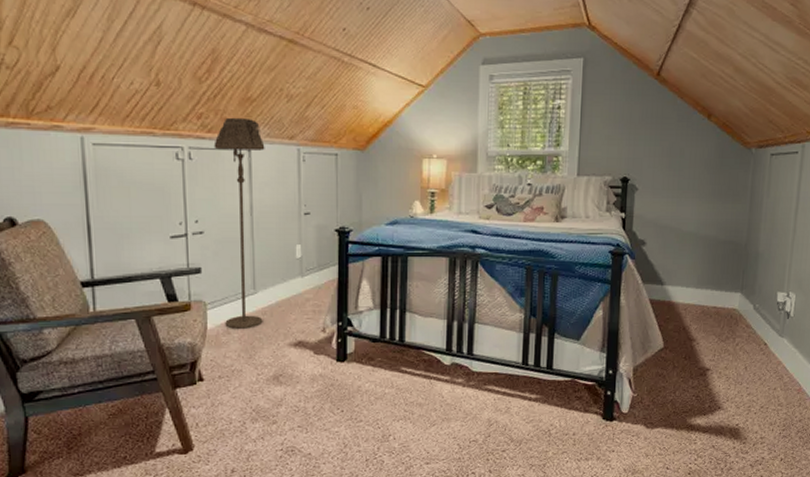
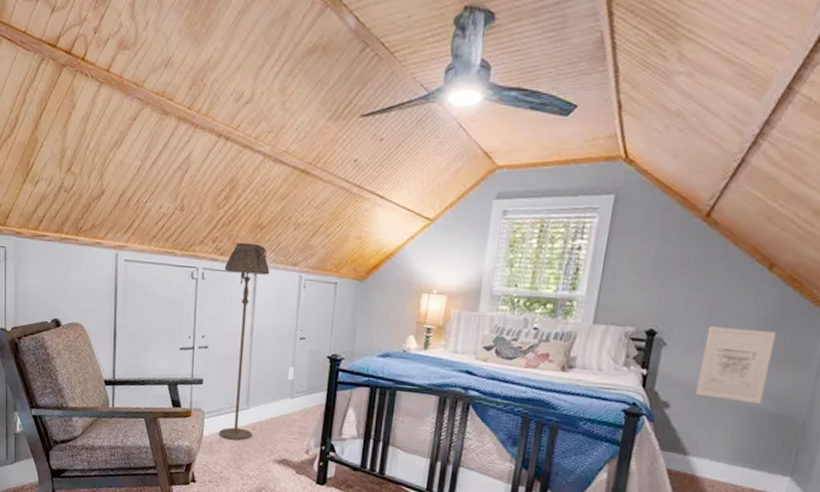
wall art: none [664,170,719,233] -> present [695,326,777,403]

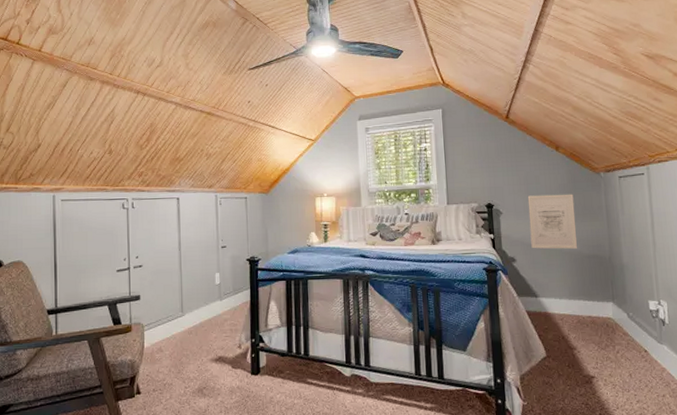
floor lamp: present [219,242,270,441] -> none [151,173,190,347]

